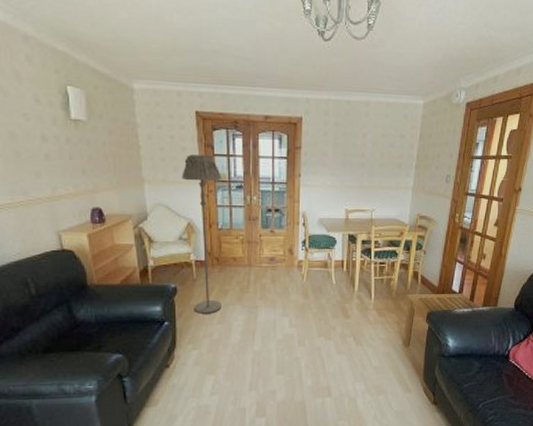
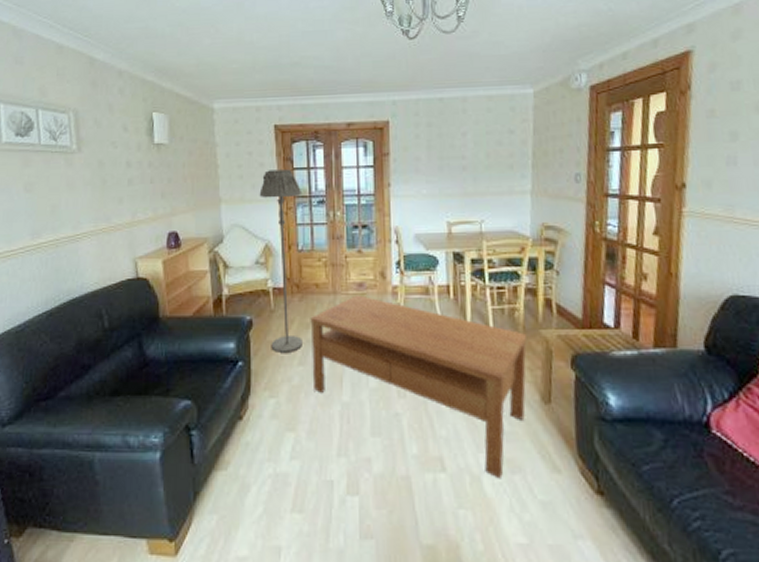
coffee table: none [228,267,398,399] -> present [310,295,528,479]

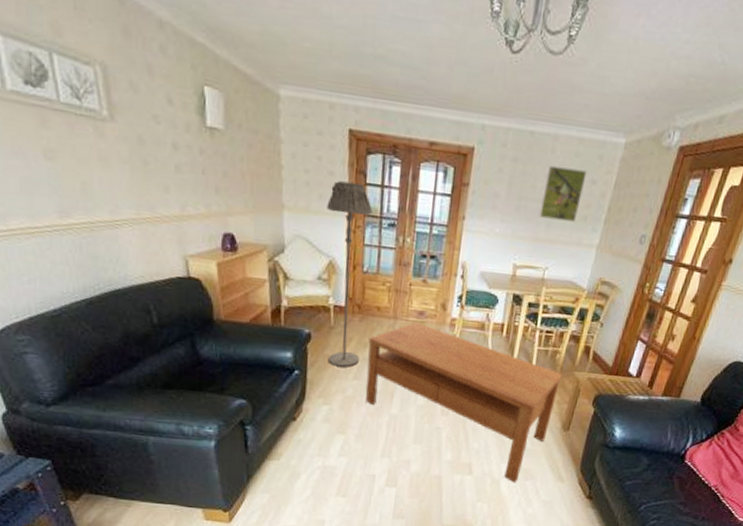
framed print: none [462,123,503,173] -> present [538,166,587,222]

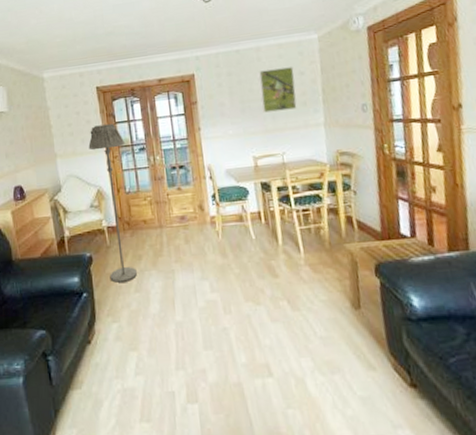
coffee table: present [365,322,563,483] -> none [141,226,339,380]

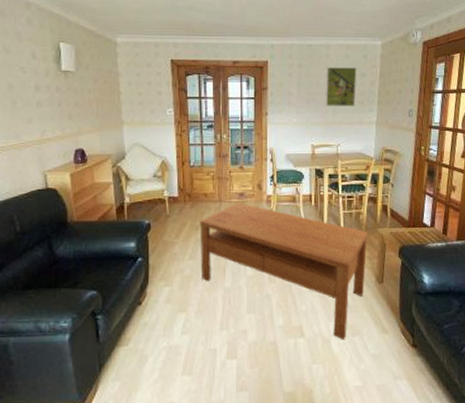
floor lamp: present [88,123,137,283] -> none [157,98,193,250]
coffee table: none [141,226,339,380] -> present [199,202,368,340]

